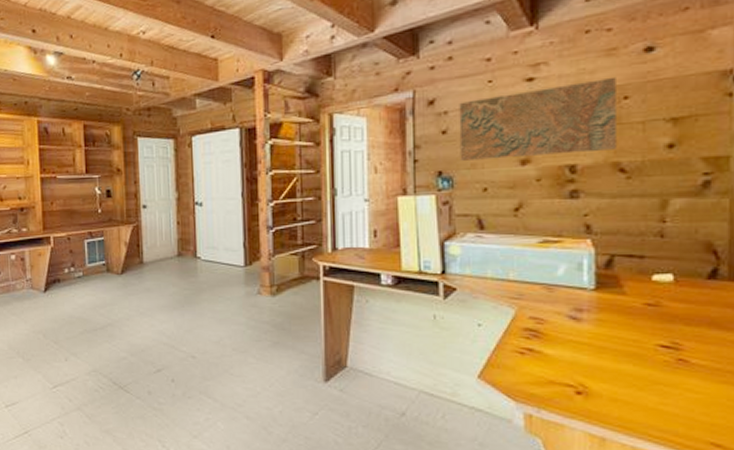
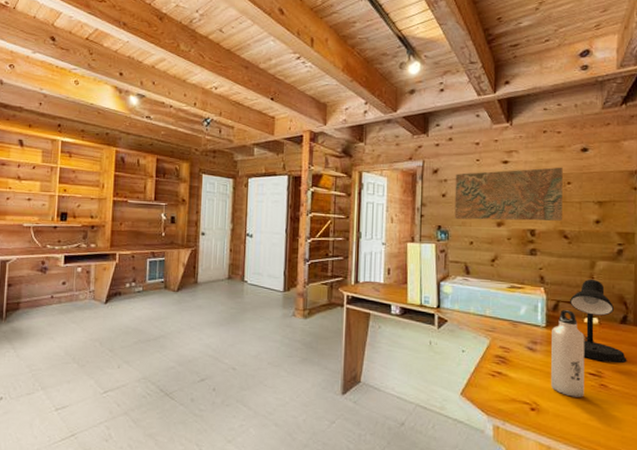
water bottle: none [604,266,654,377] -> present [551,310,585,398]
desk lamp: none [630,224,719,331] -> present [570,280,627,364]

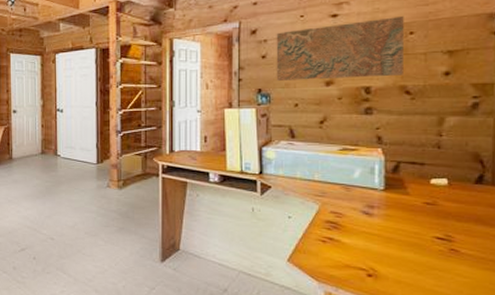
water bottle: present [551,310,585,398] -> none [391,171,431,263]
desk lamp: present [570,280,627,364] -> none [413,138,484,227]

